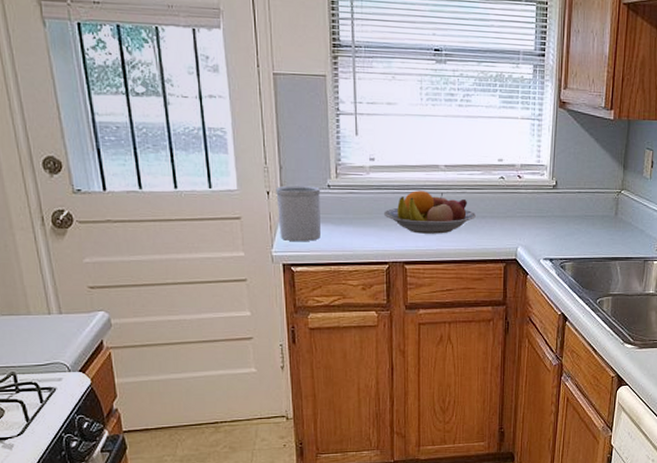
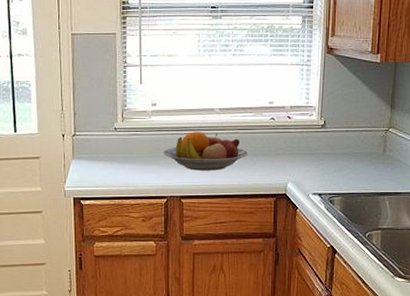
utensil holder: present [276,185,321,241] -> none [70,129,109,177]

